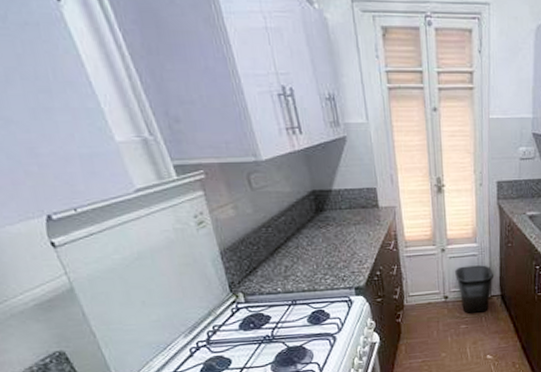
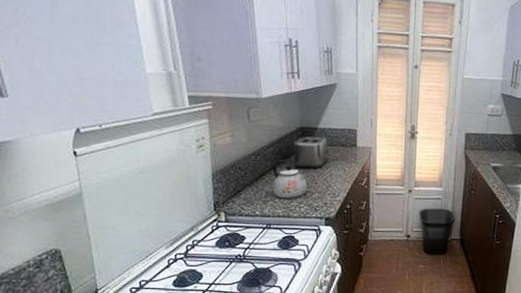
kettle: none [288,228,331,272] -> present [272,159,308,199]
toaster: none [307,200,350,237] -> present [293,136,330,169]

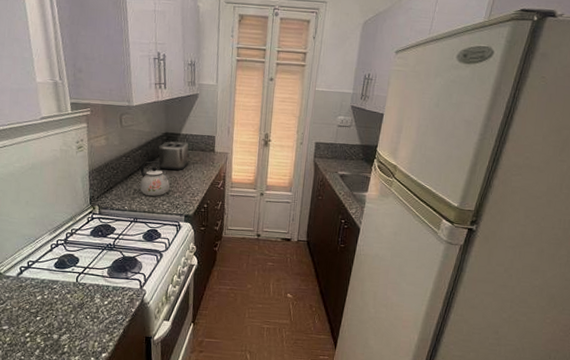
waste bin: present [419,208,455,254] -> none [269,210,303,254]

